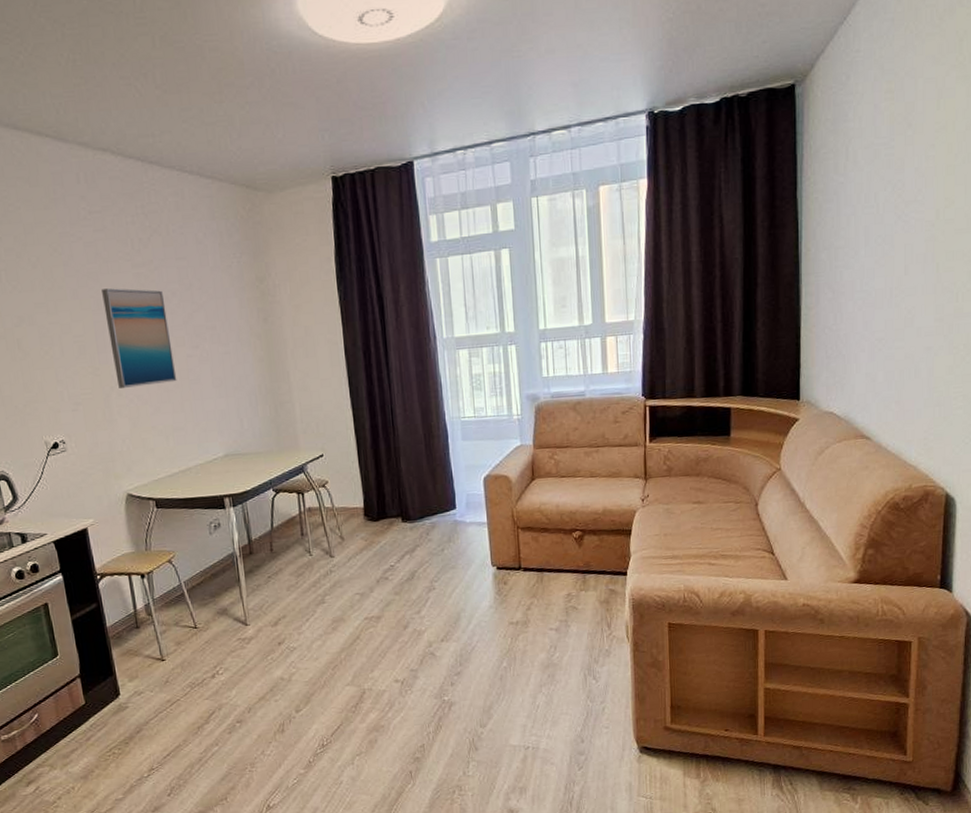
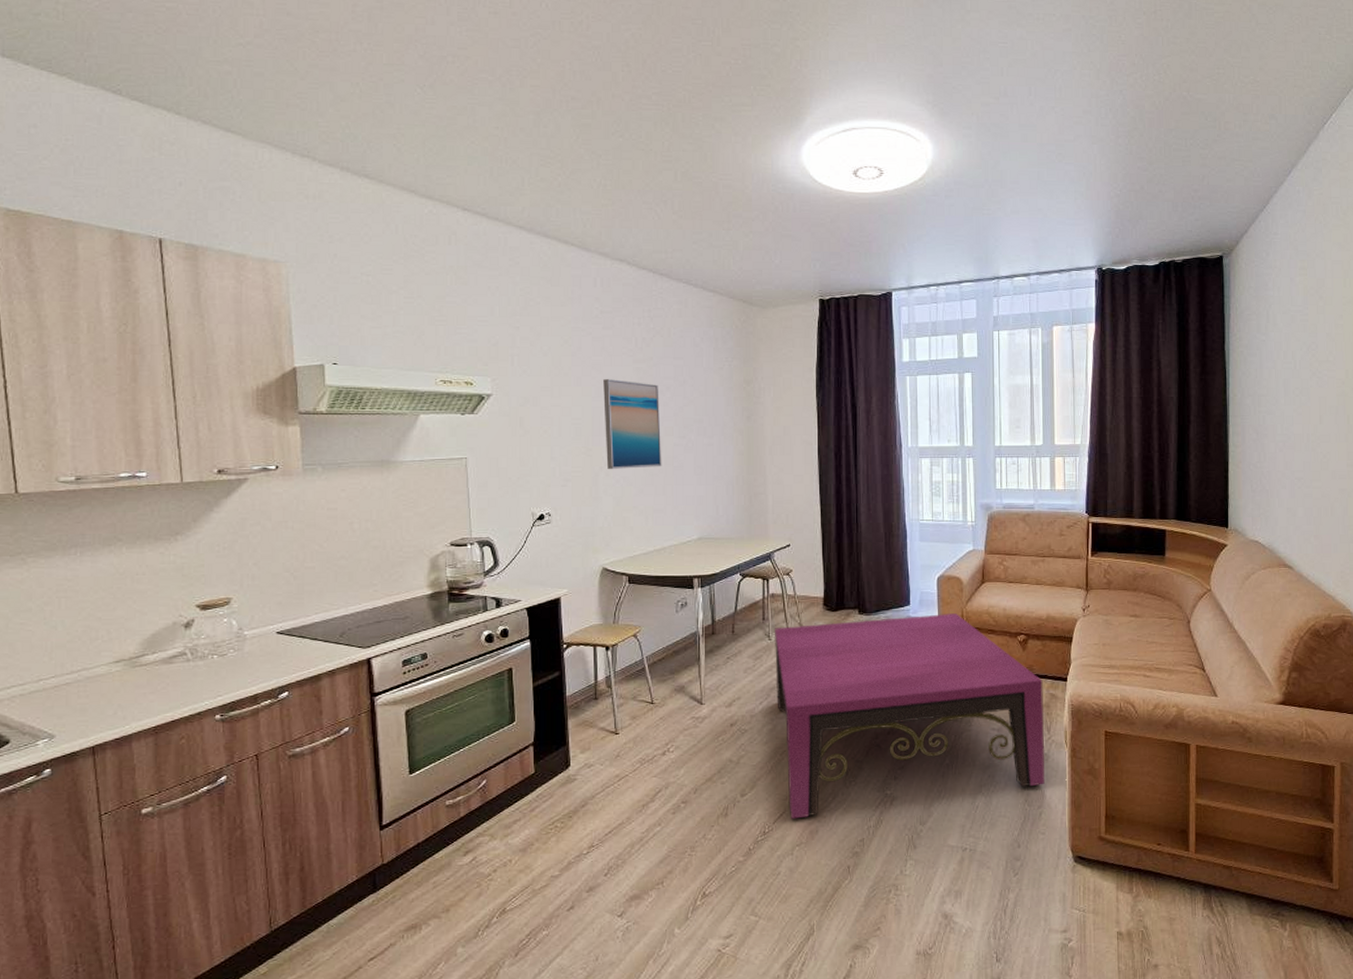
coffee table: none [315,514,607,731] -> present [775,613,1045,819]

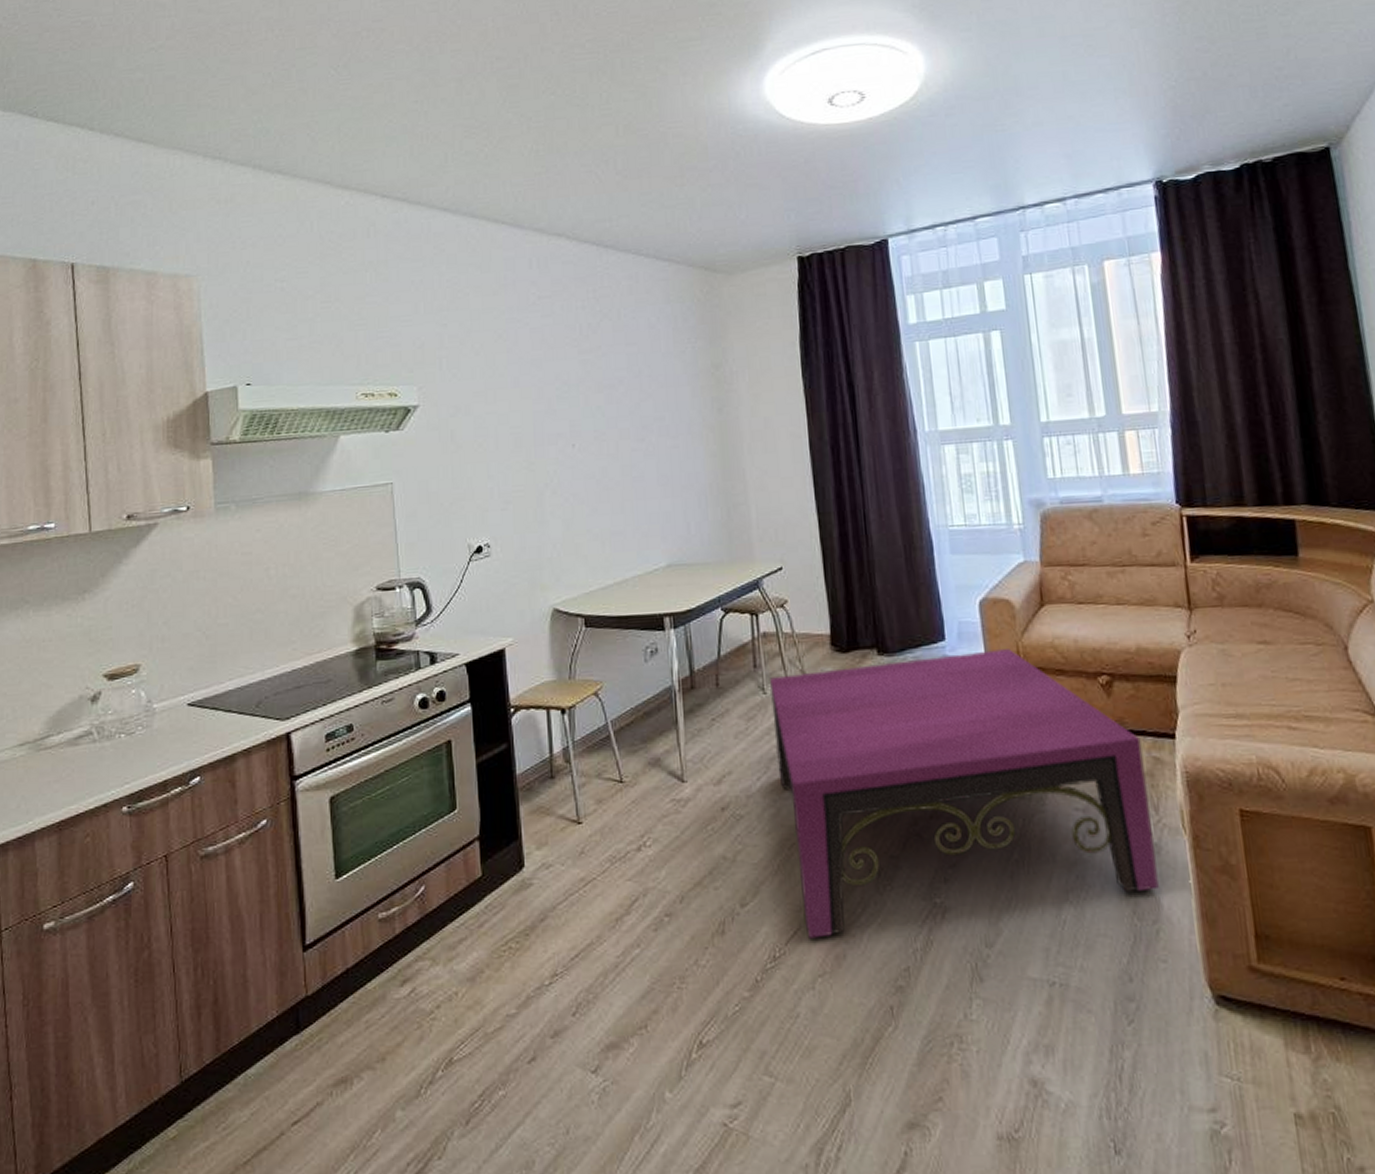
wall art: present [603,379,662,469] -> none [545,376,619,485]

